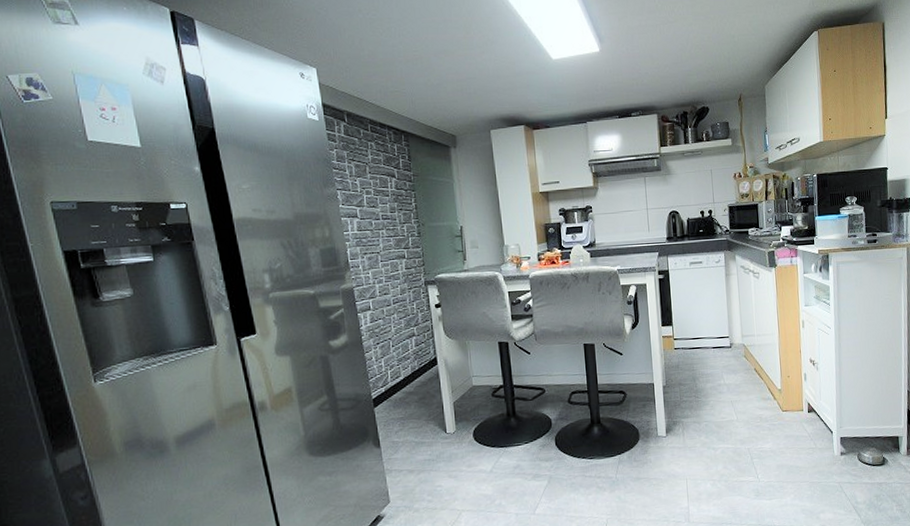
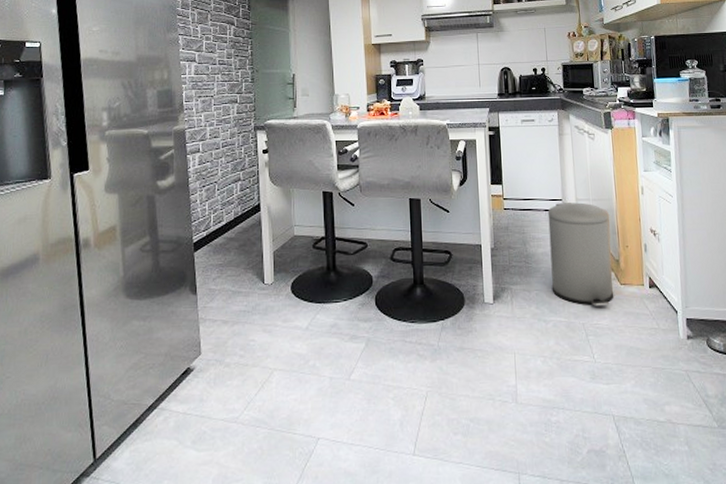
pedal bin: none [715,338,776,432] -> present [547,202,614,306]

